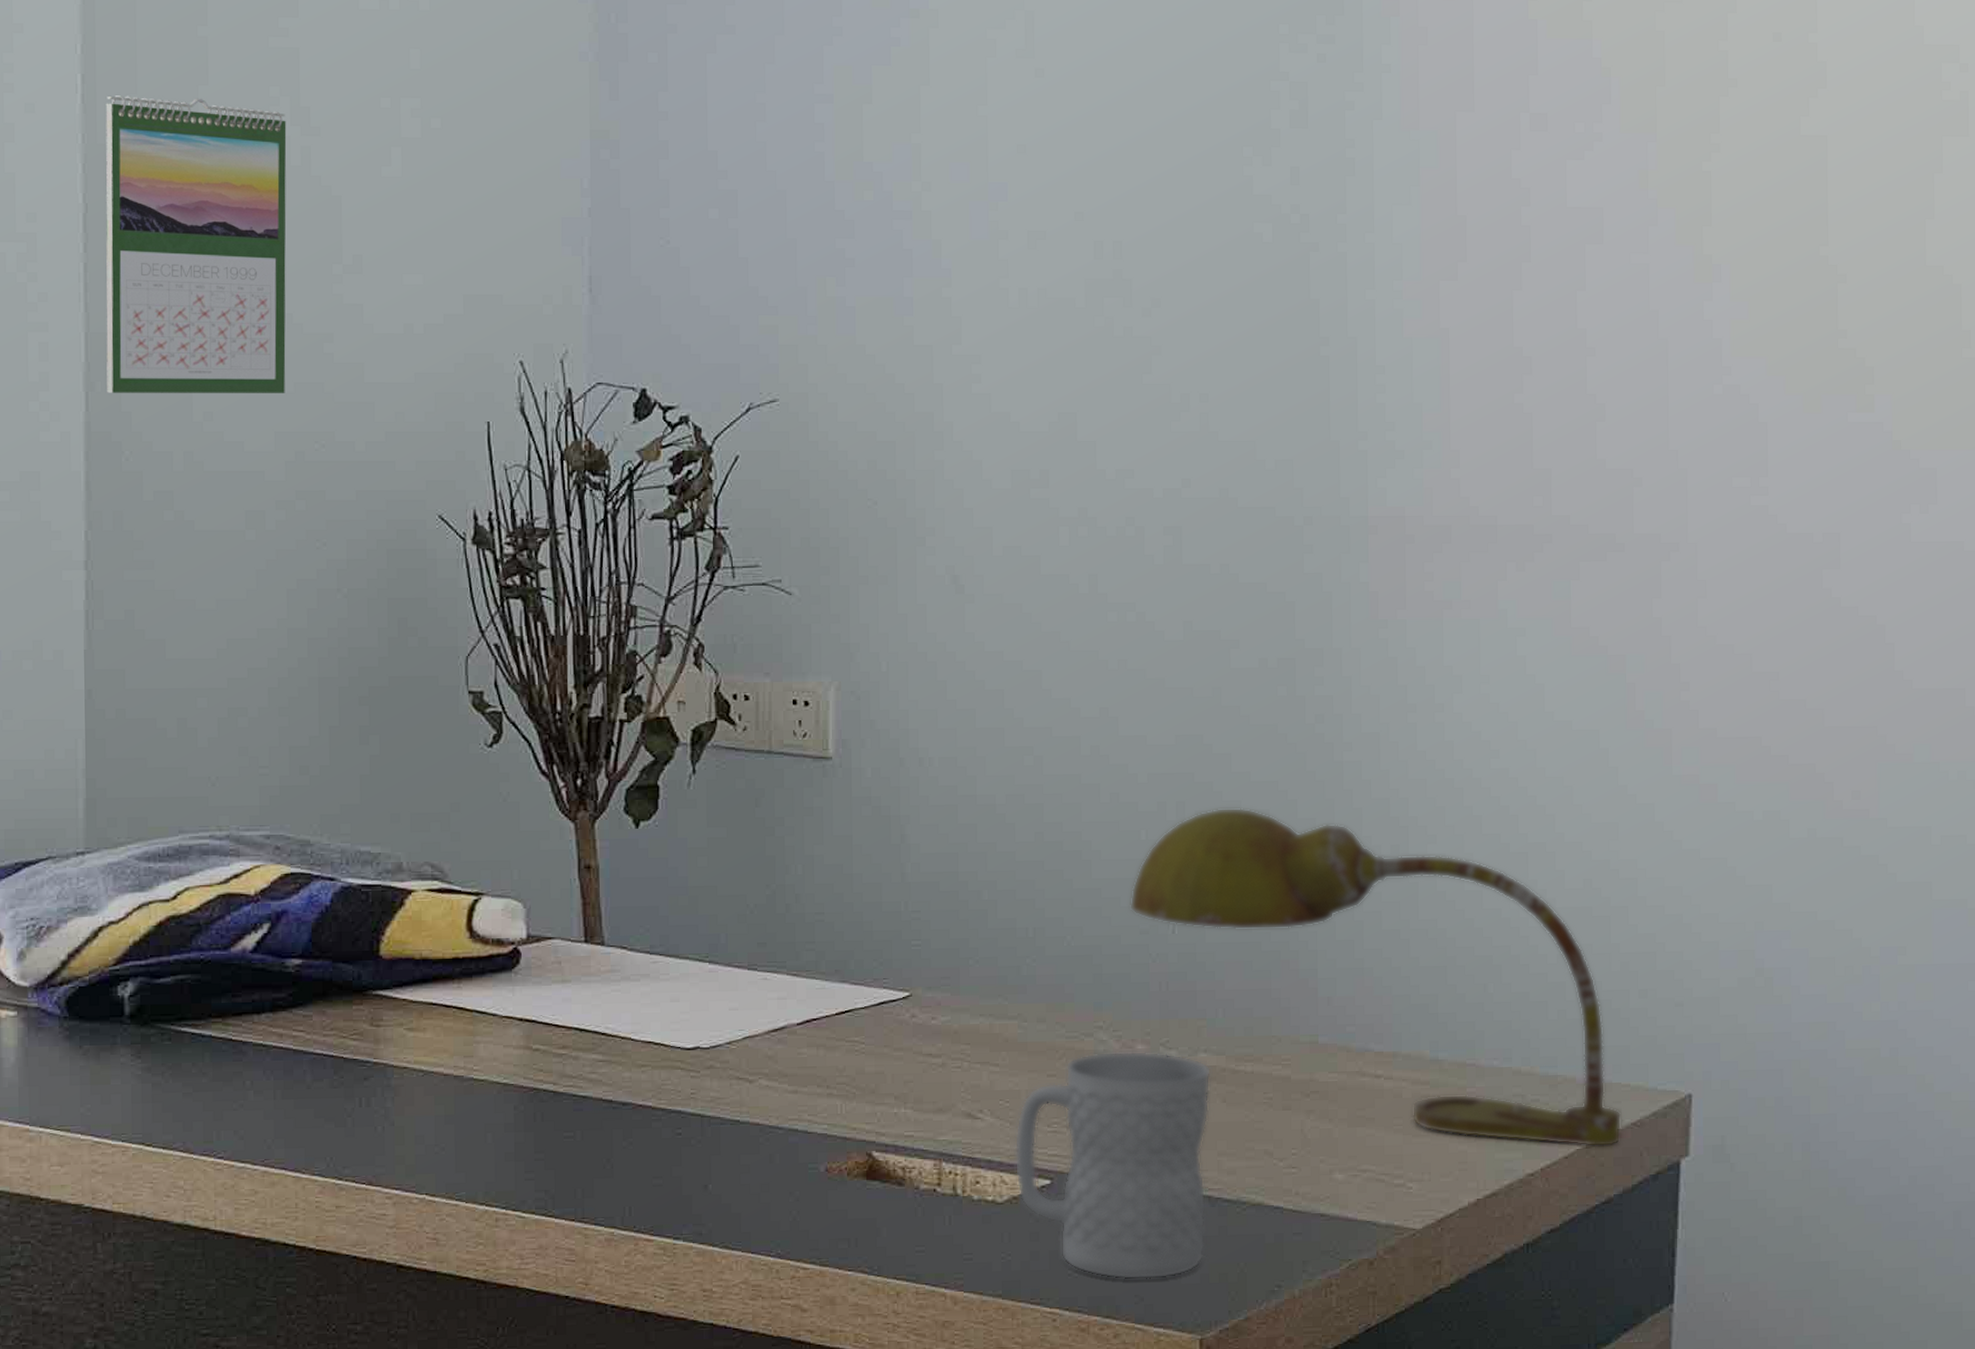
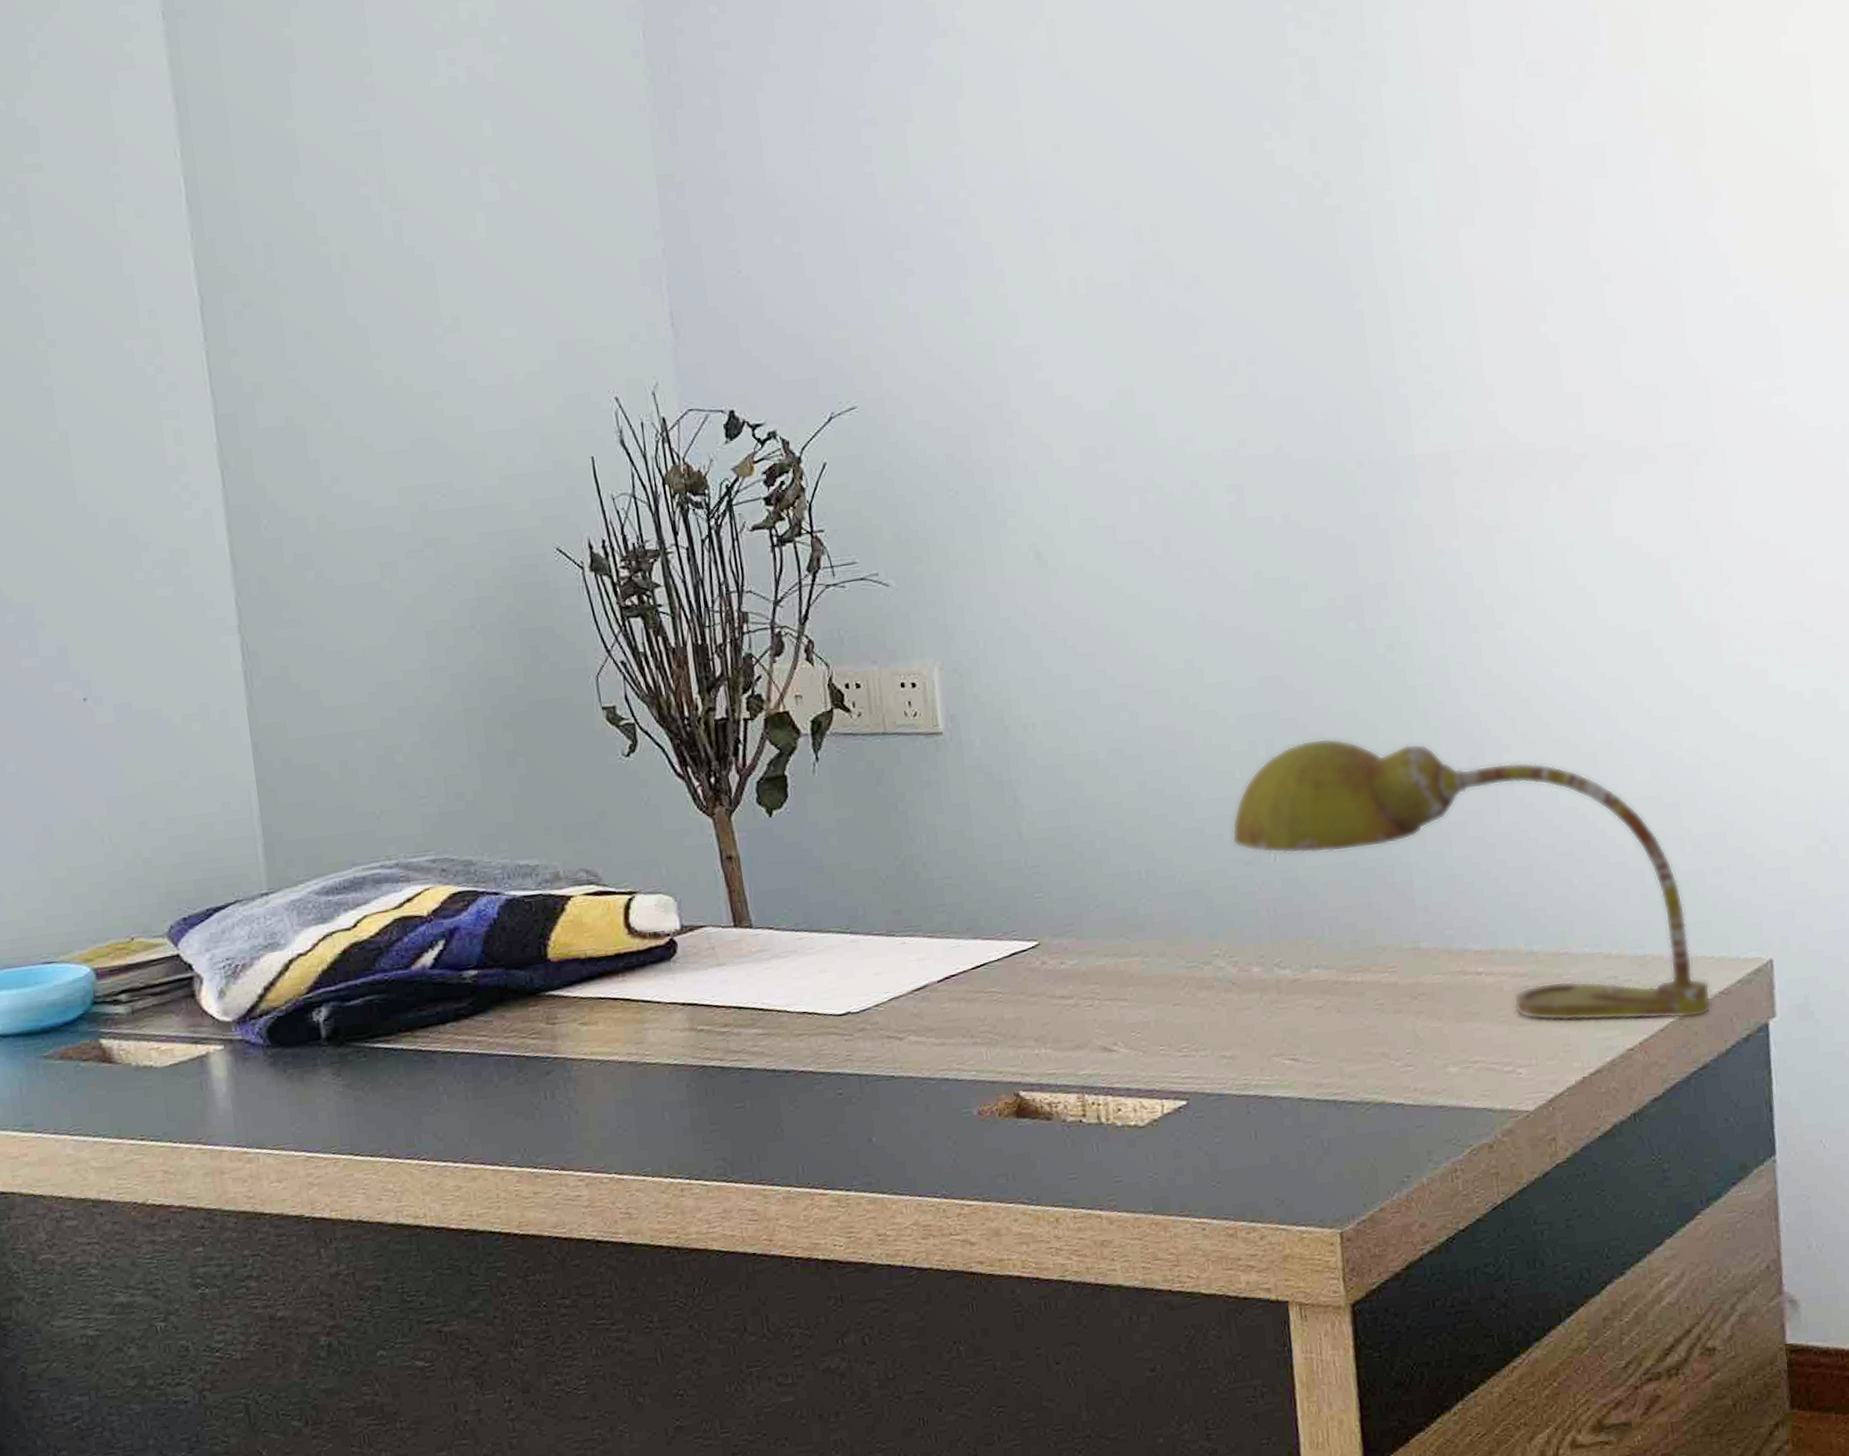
calendar: present [105,94,287,393] -> none [209,186,403,469]
mug: present [1014,1051,1212,1280] -> none [1149,972,1336,1186]

